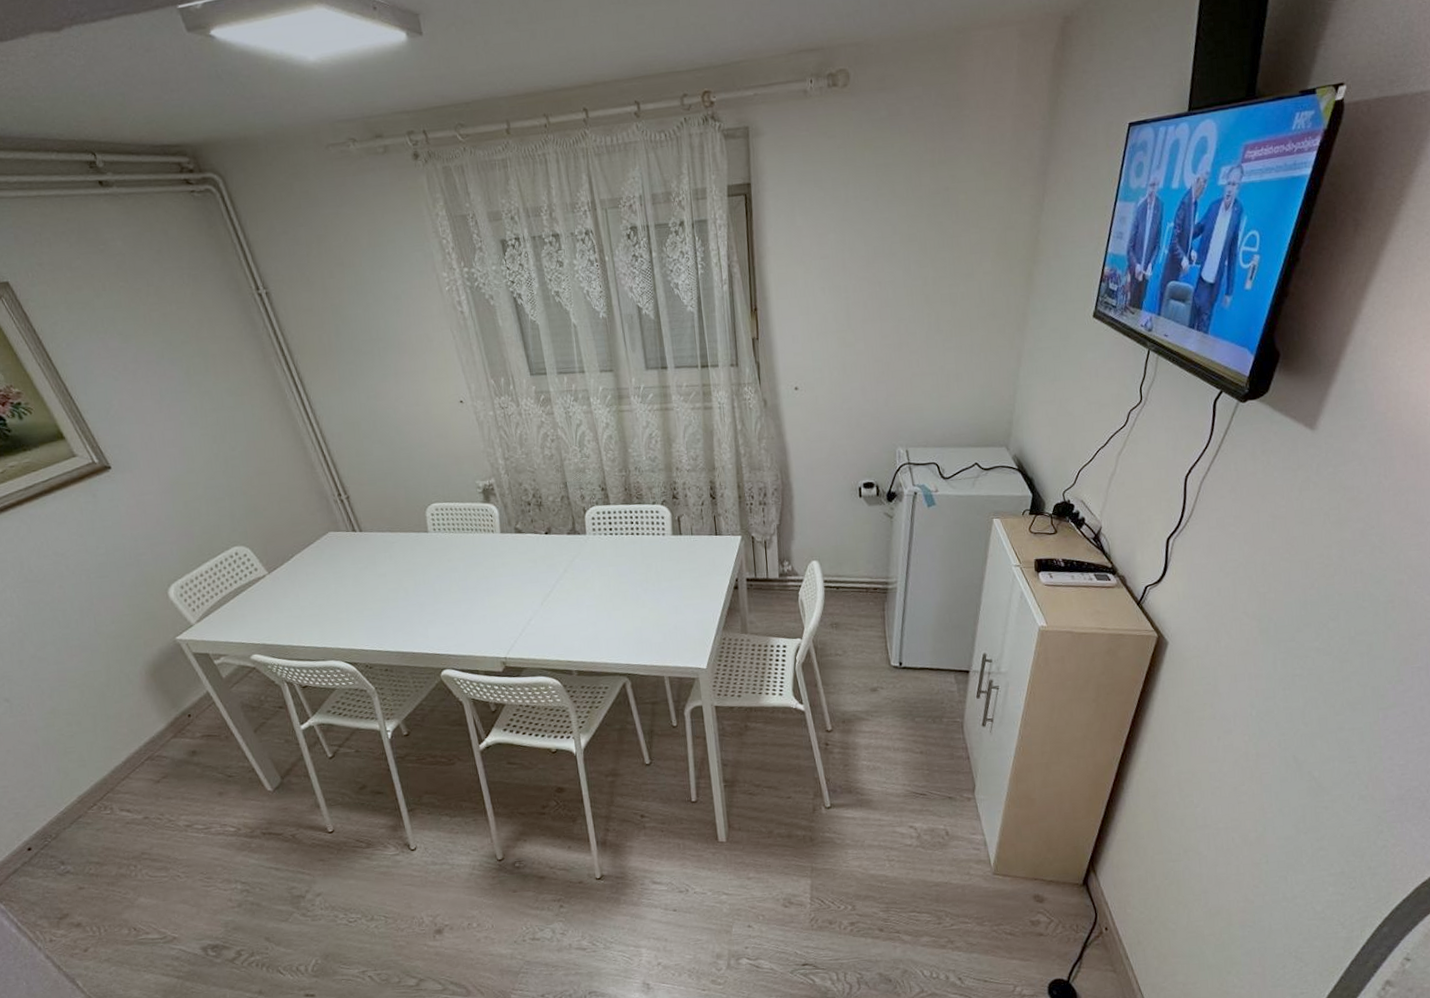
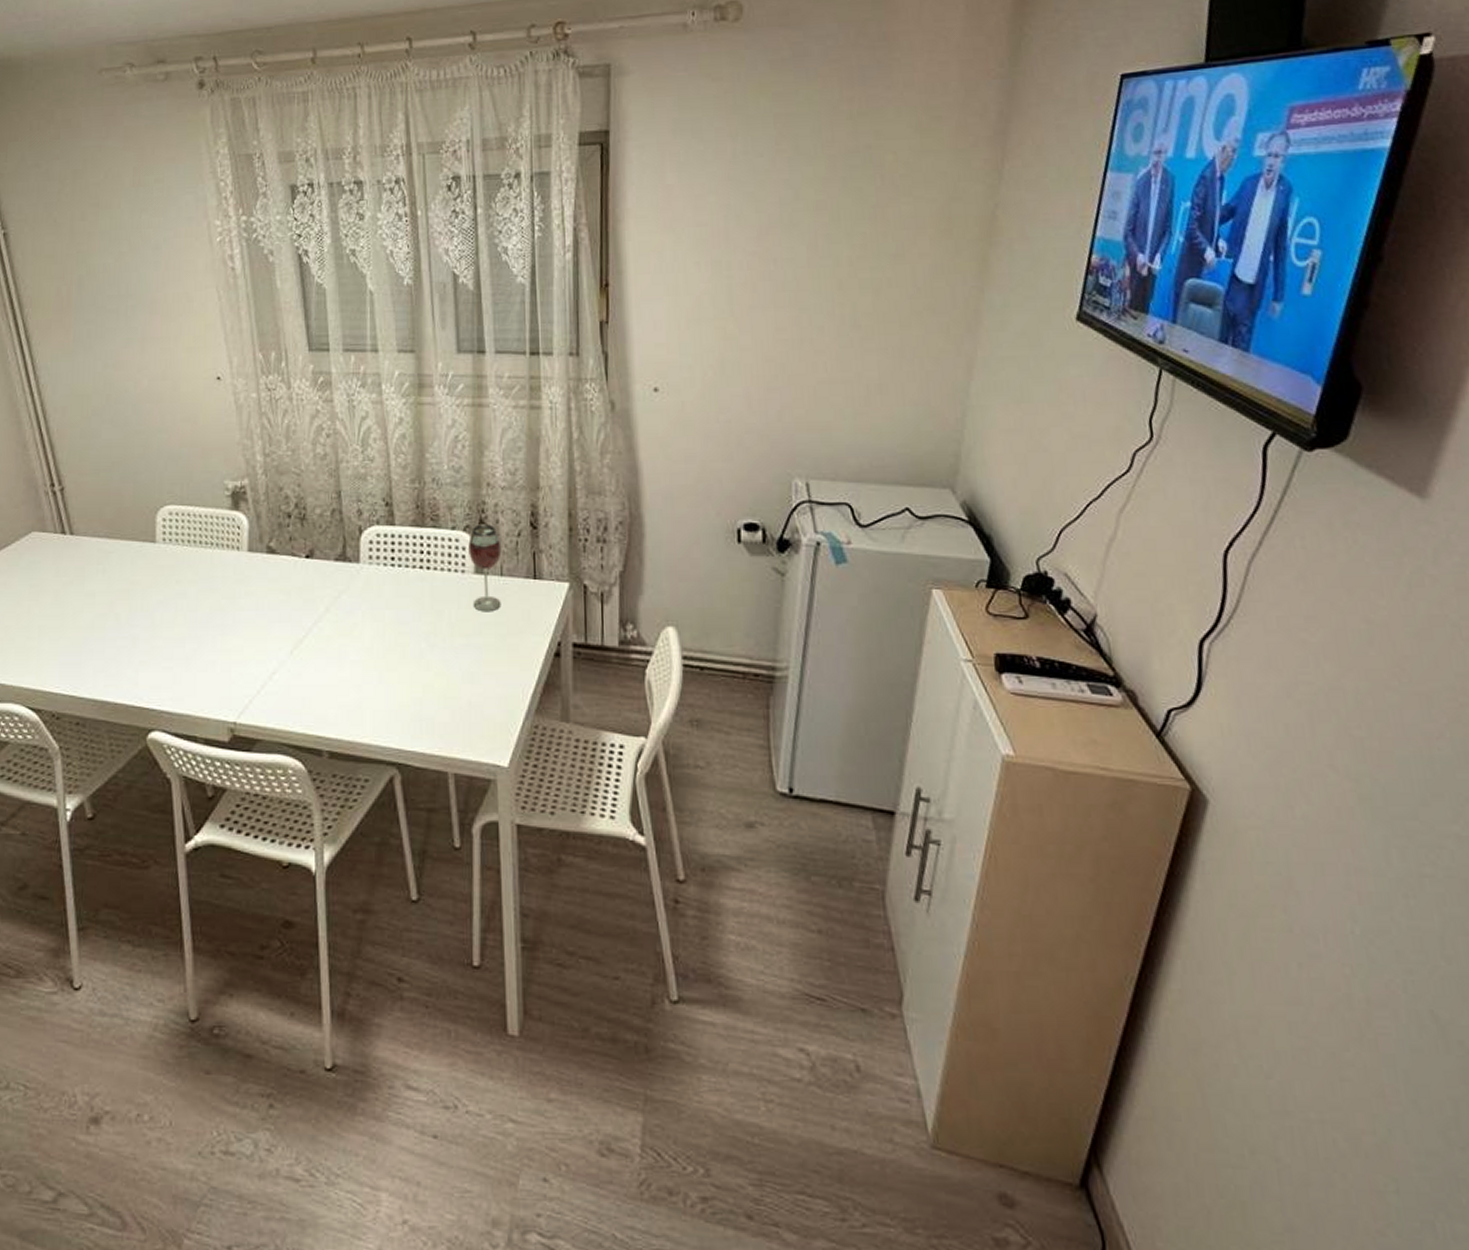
wineglass: none [666,498,693,562] -> present [468,524,502,611]

